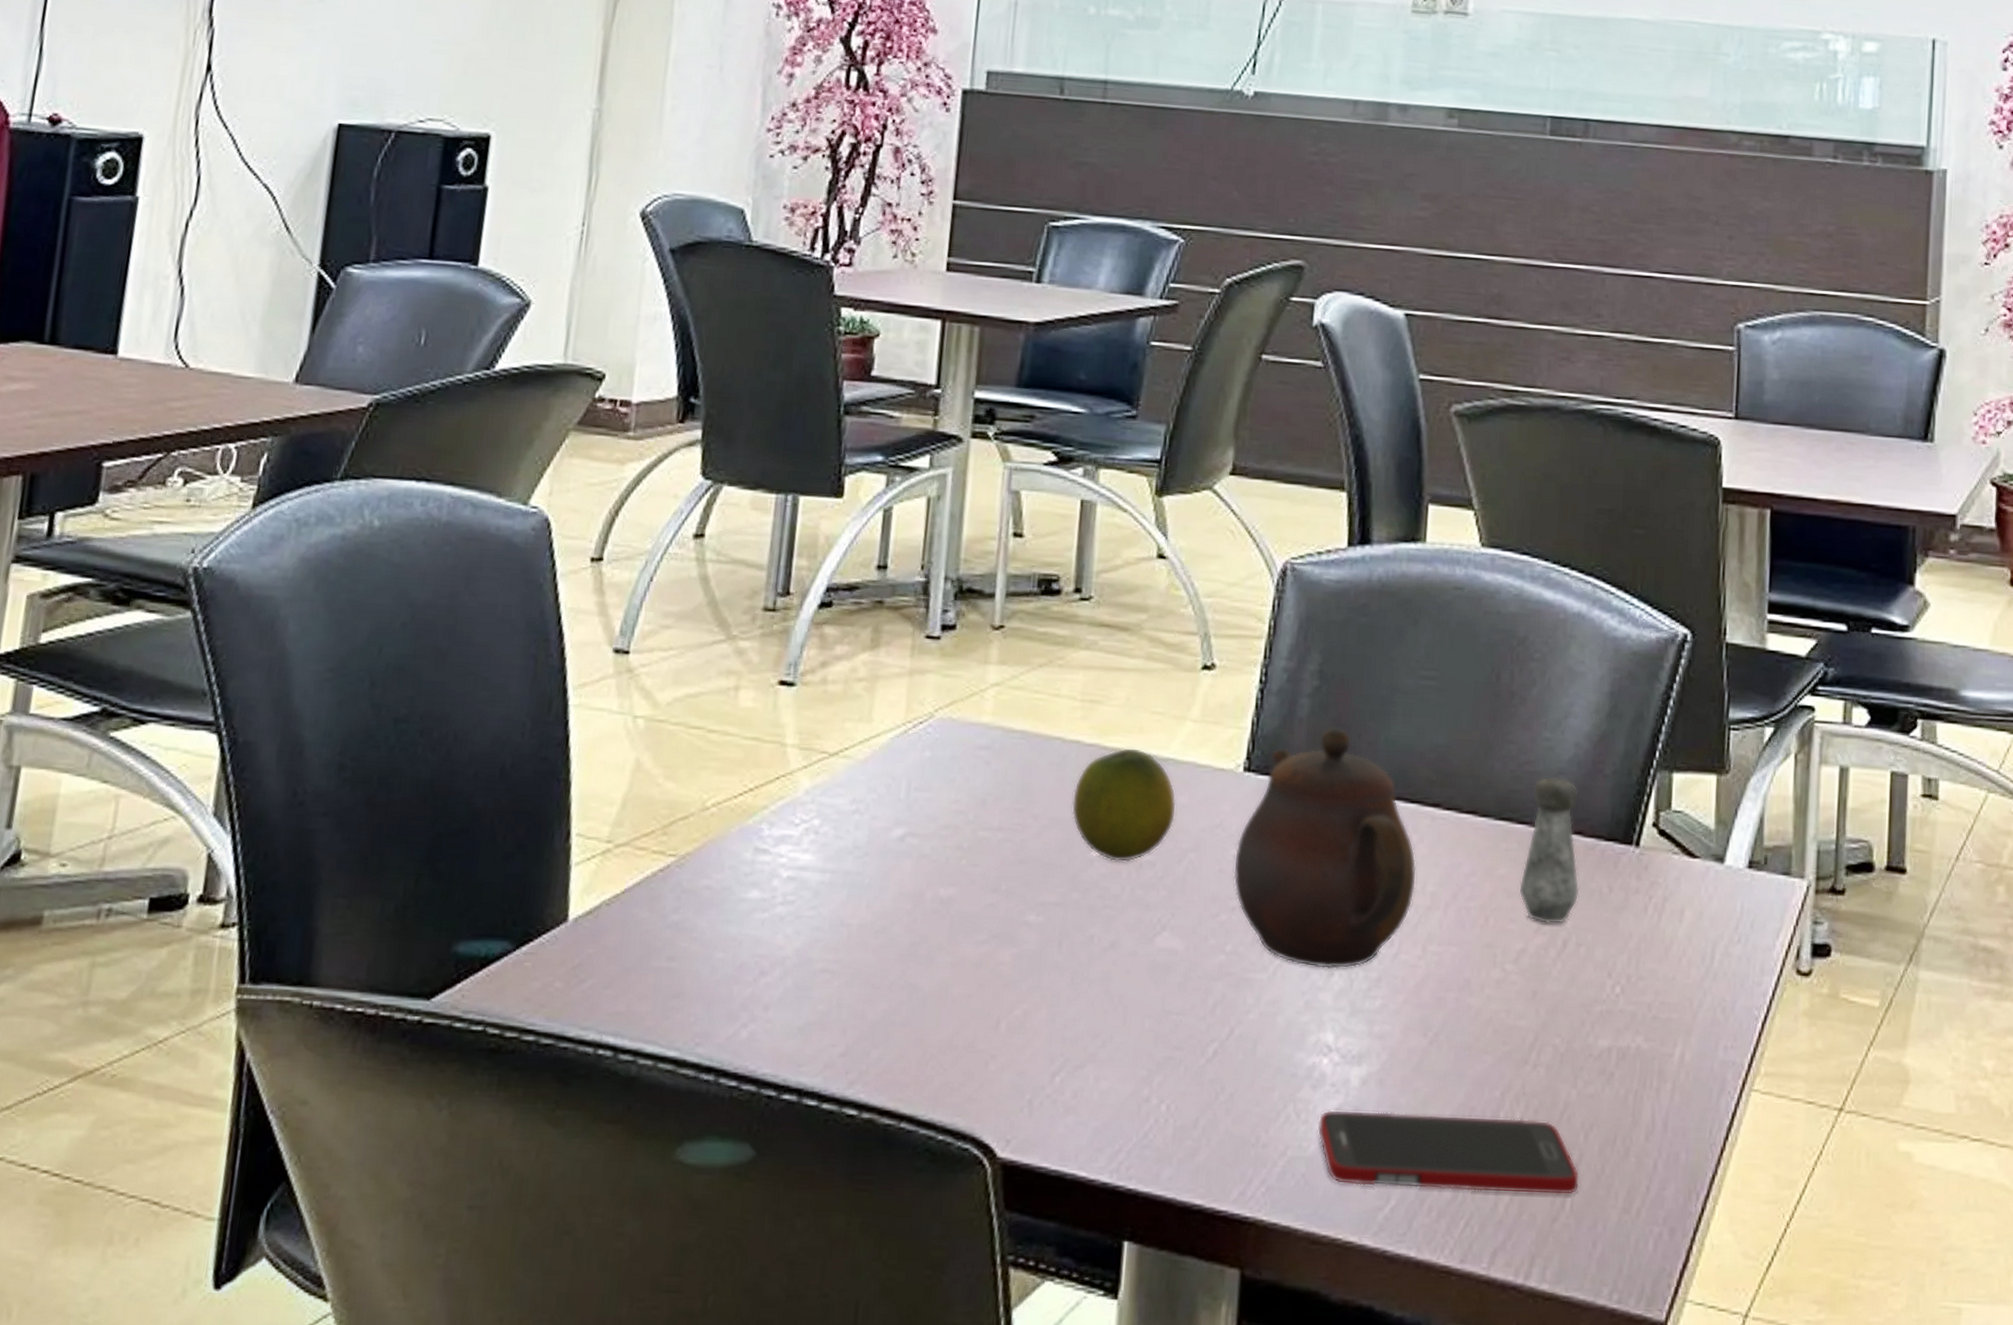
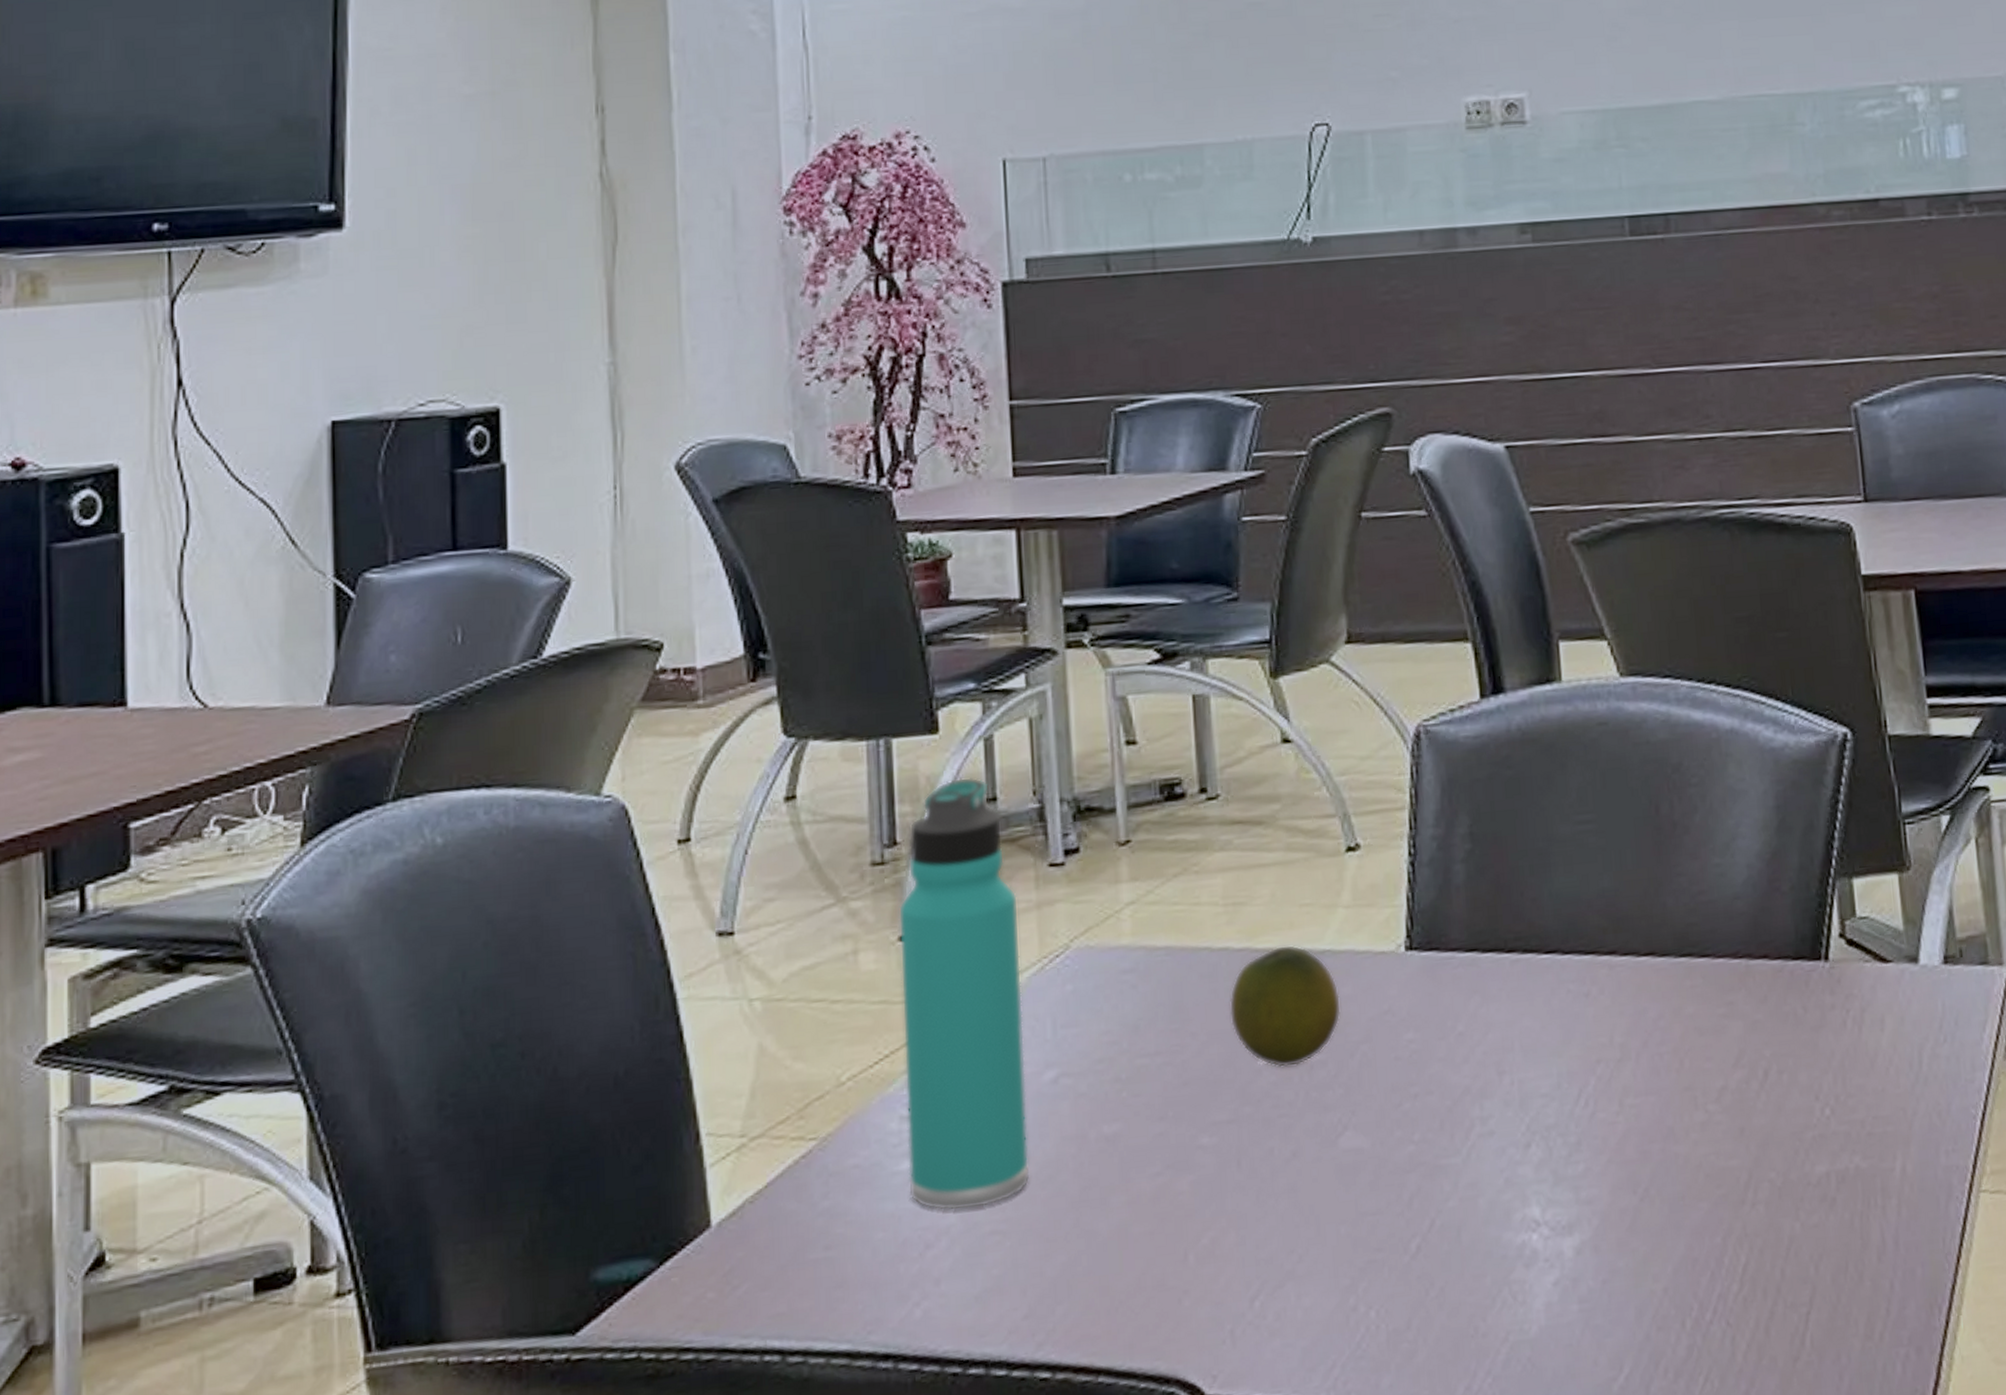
thermos bottle: none [753,542,892,946] -> present [898,777,1030,1211]
teapot: present [1233,726,1417,969] -> none [1408,887,1603,1143]
cell phone: present [1317,1109,1580,1196] -> none [1536,1259,1817,1361]
salt shaker: present [1519,776,1580,925] -> none [1710,902,1774,1057]

